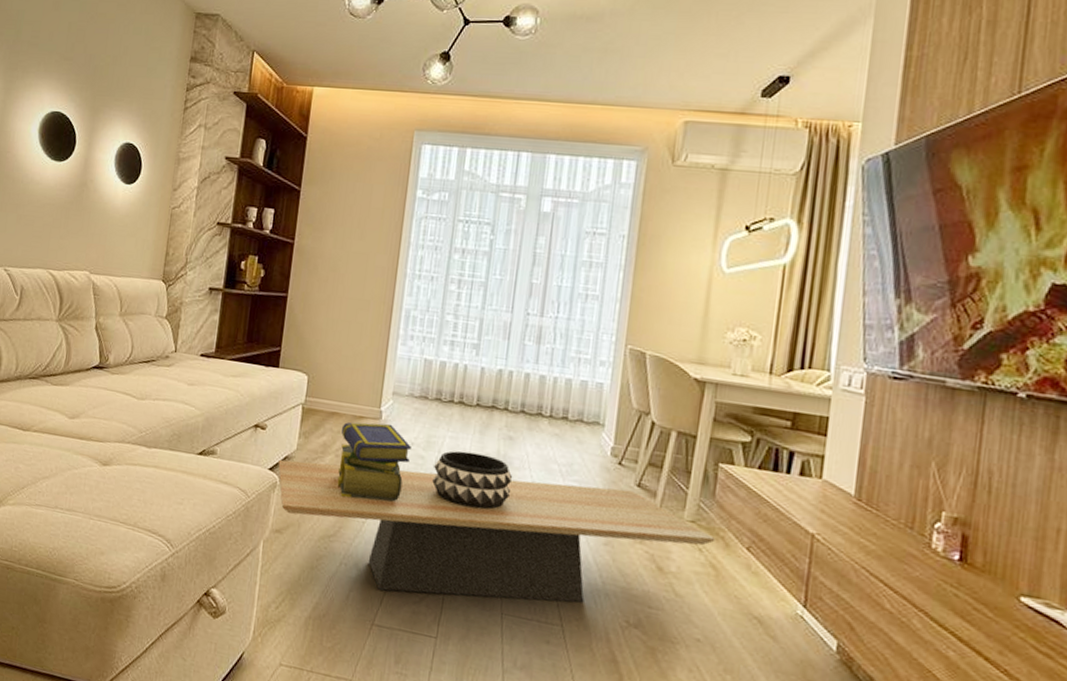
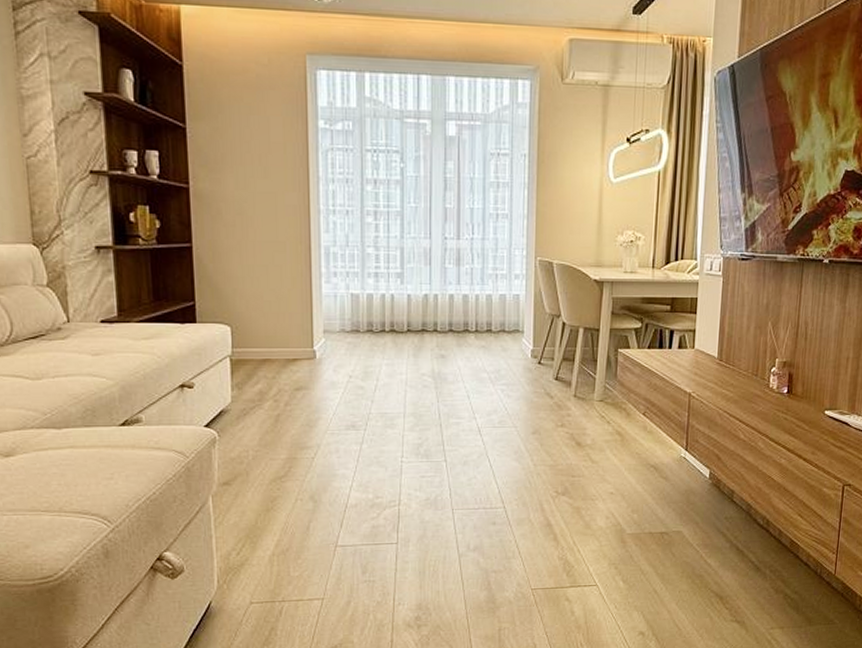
coffee table: present [278,459,716,603] -> none [214,384,619,514]
stack of books: present [337,422,411,502] -> none [277,361,350,439]
decorative bowl: present [432,451,513,510] -> none [374,375,449,425]

